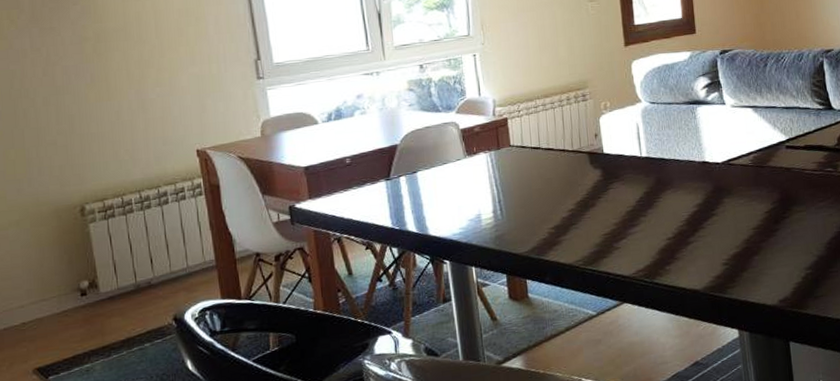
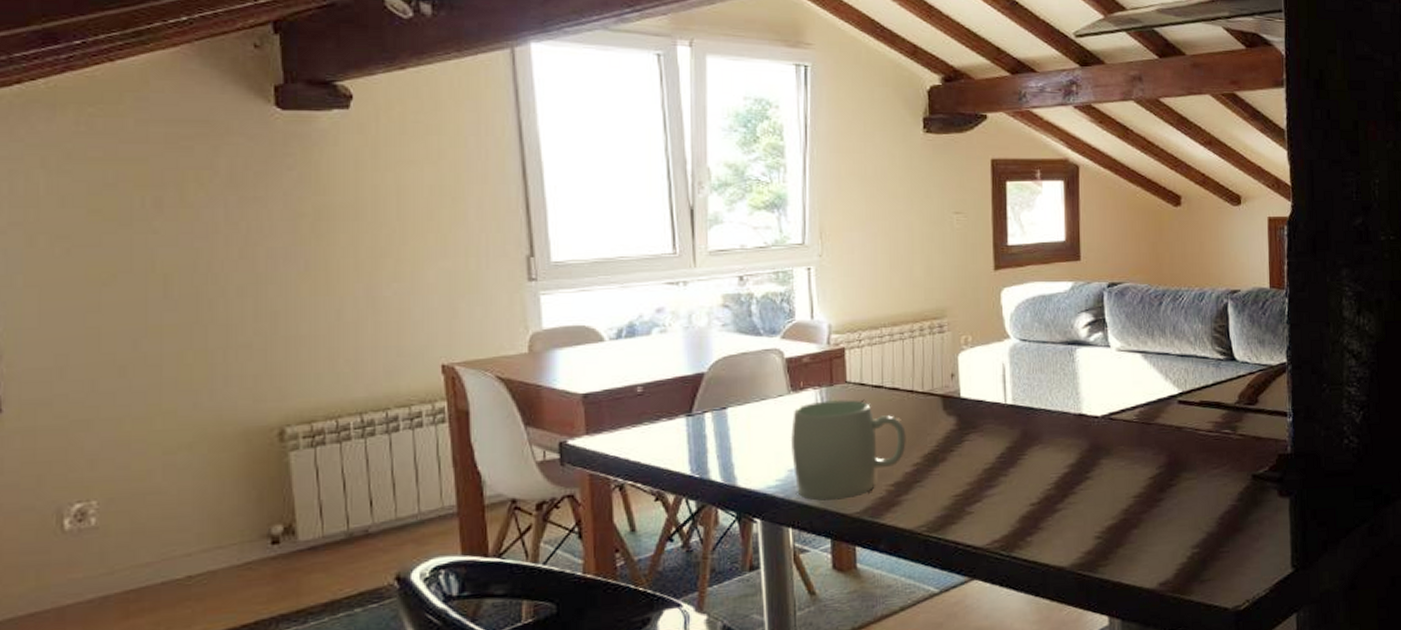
mug: none [468,160,562,244] -> present [790,400,906,501]

